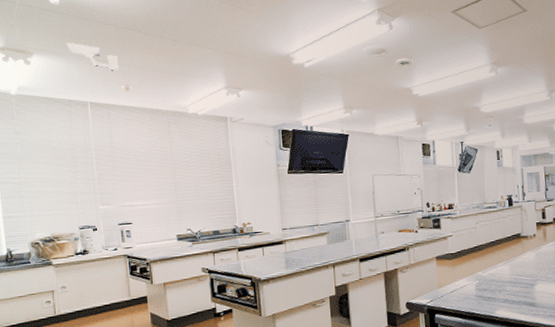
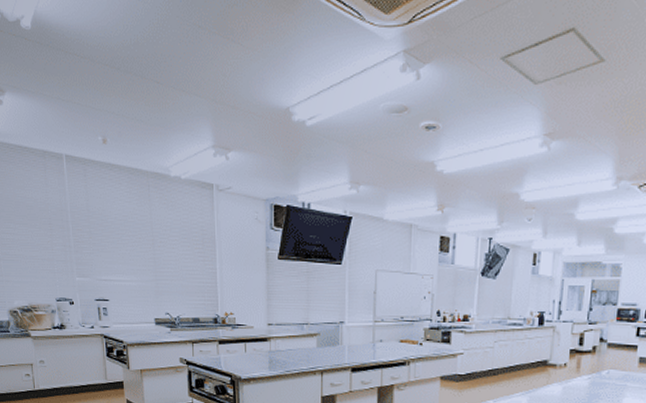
security camera: present [66,42,119,71] -> none [39,78,96,118]

